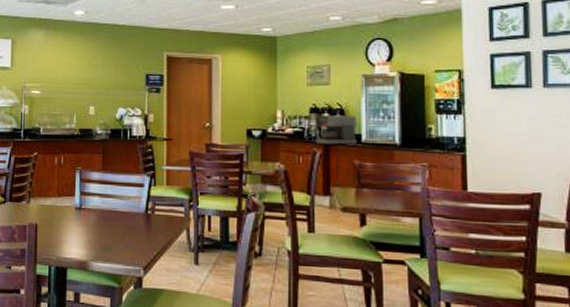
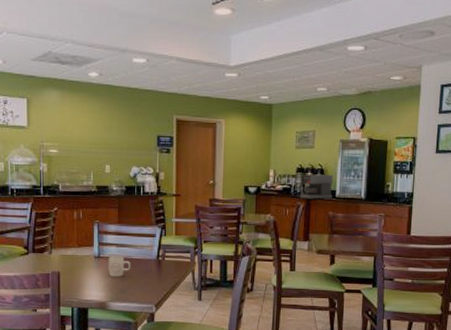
mug: none [90,207,116,232] -> present [108,256,131,277]

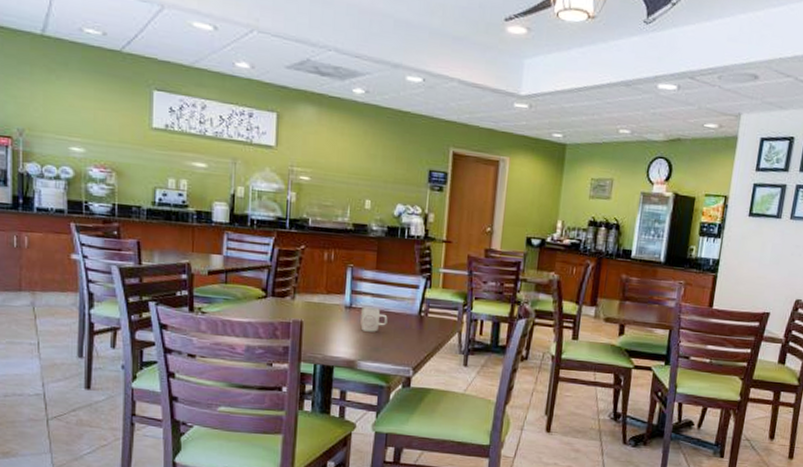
coffee maker: present [299,174,333,200] -> none [589,228,630,261]

